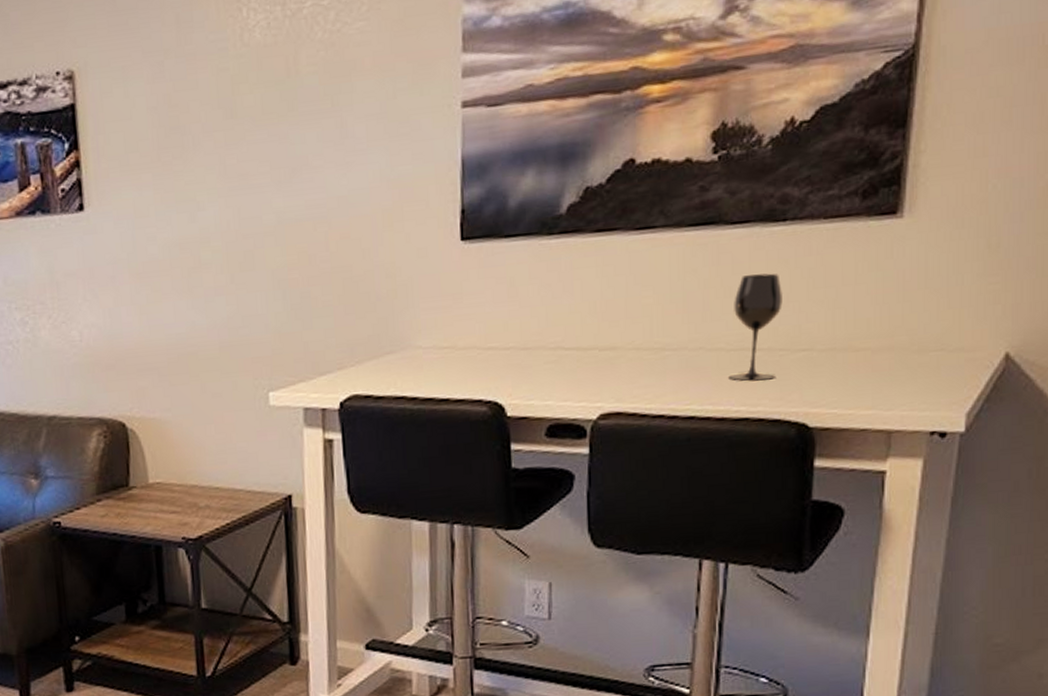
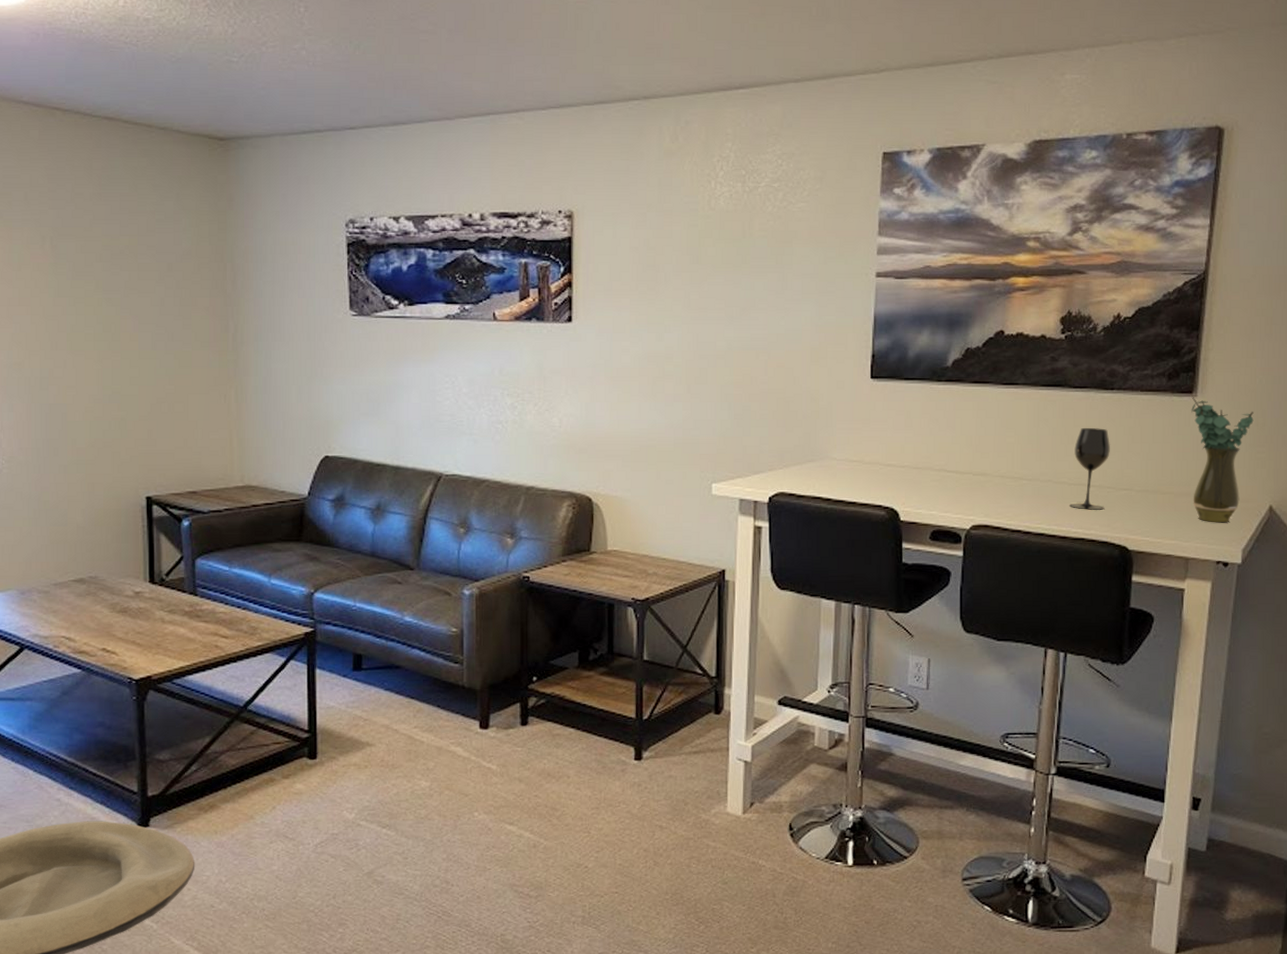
vase: none [895,217,984,383] -> present [1191,396,1254,523]

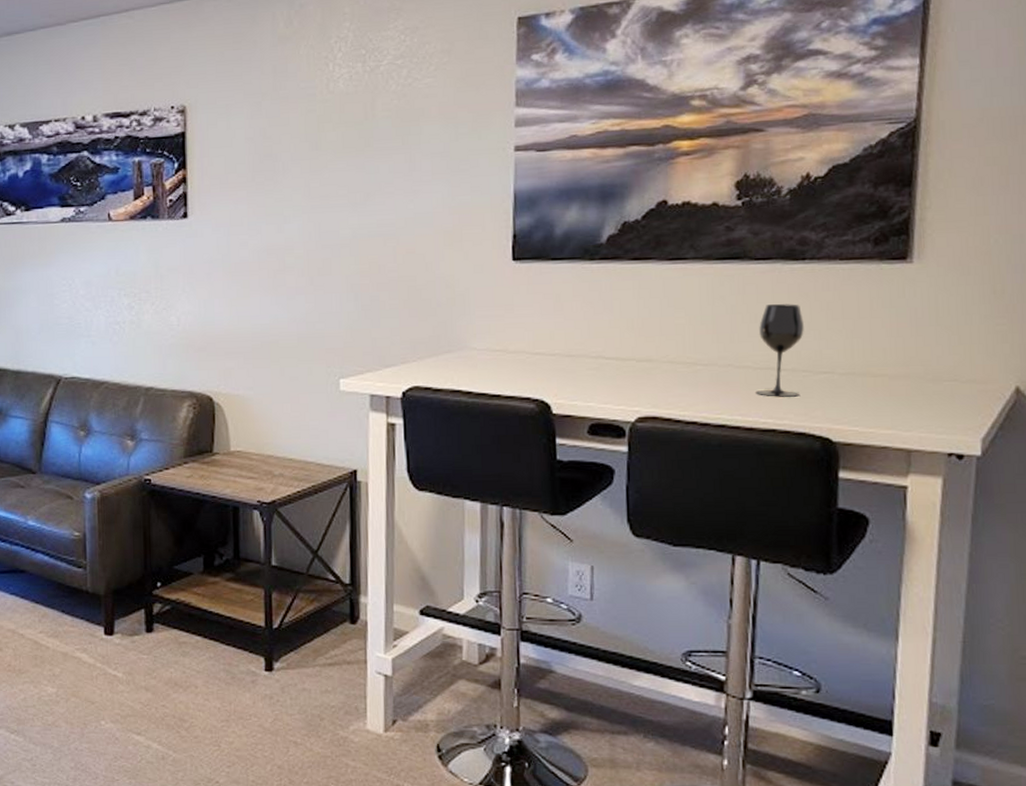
vase: present [1191,396,1254,523] -> none [905,262,989,409]

